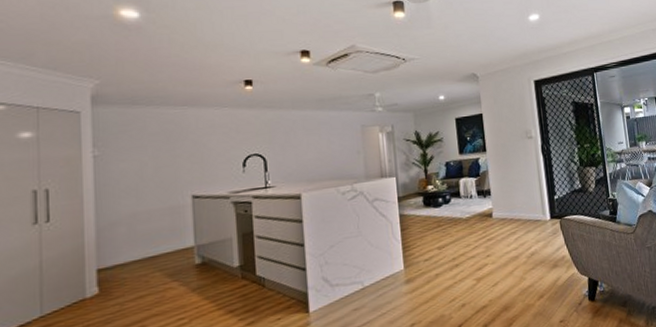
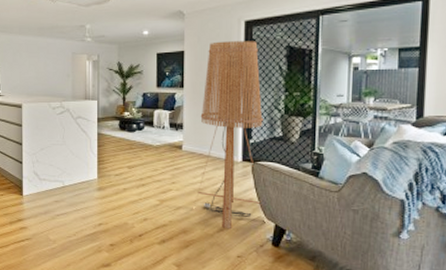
floor lamp: none [505,99,574,294] -> present [195,41,263,230]

